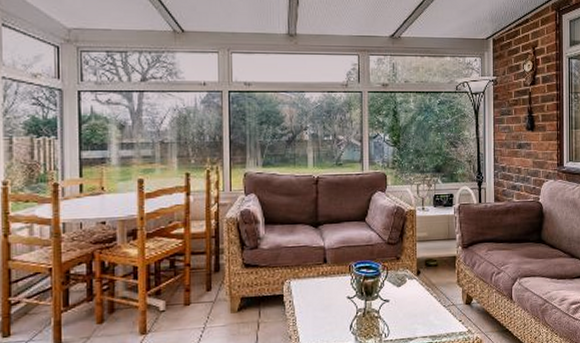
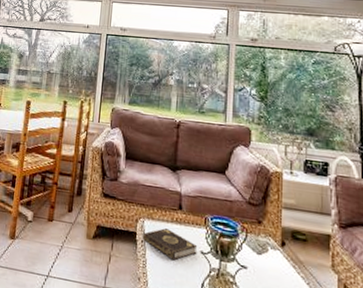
book: none [289,284,344,312] -> present [142,228,198,261]

